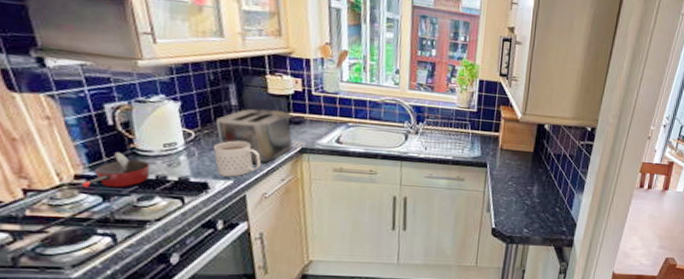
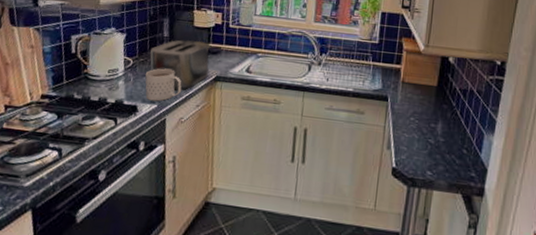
saucepan: present [82,151,151,189] -> none [45,75,96,108]

